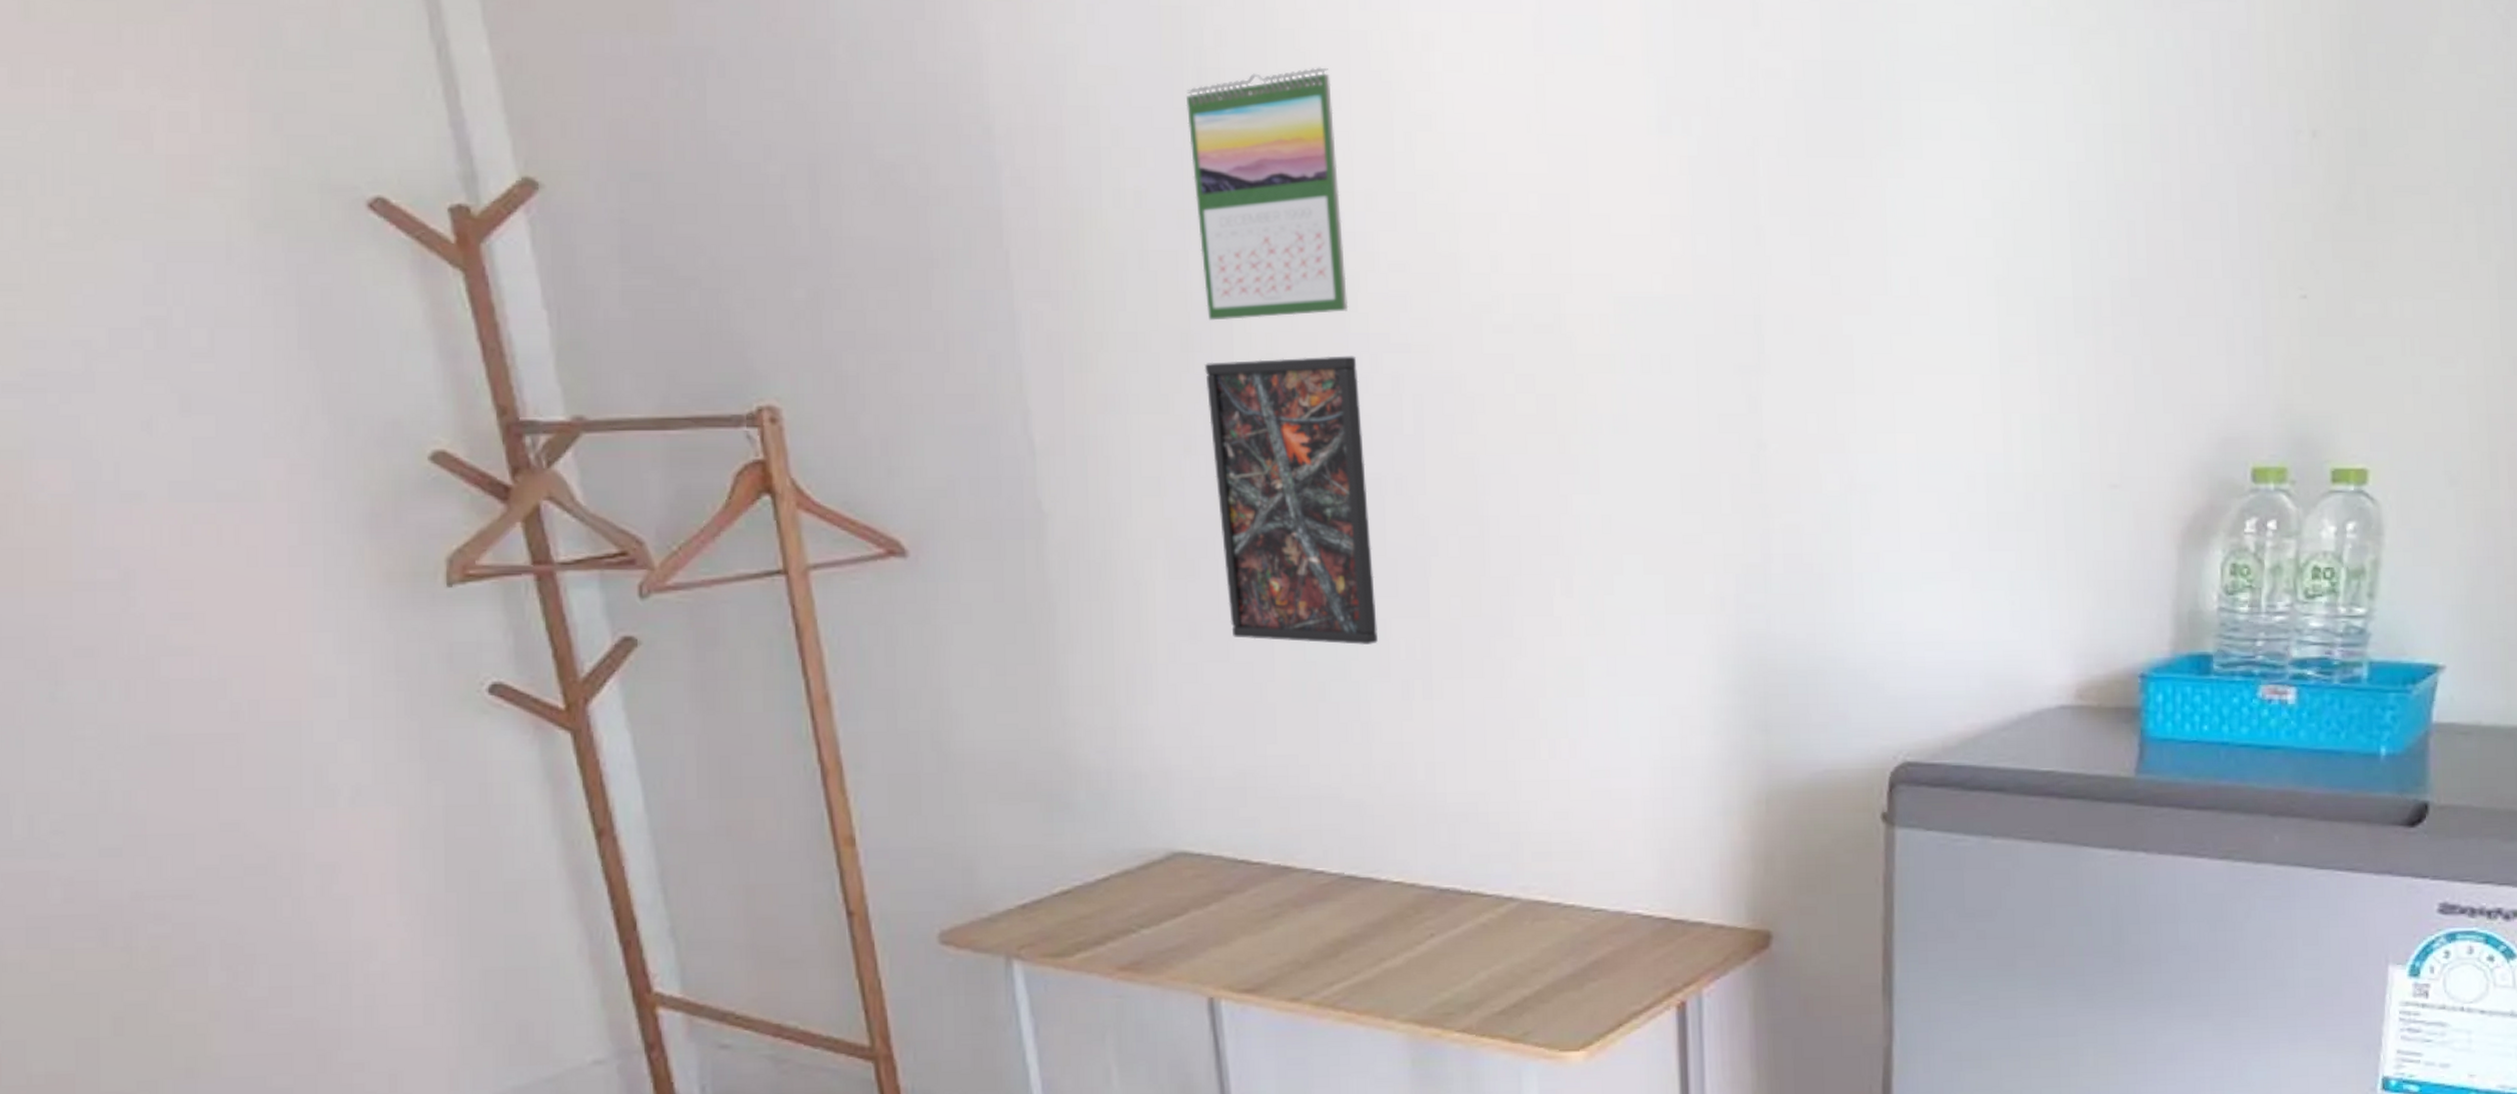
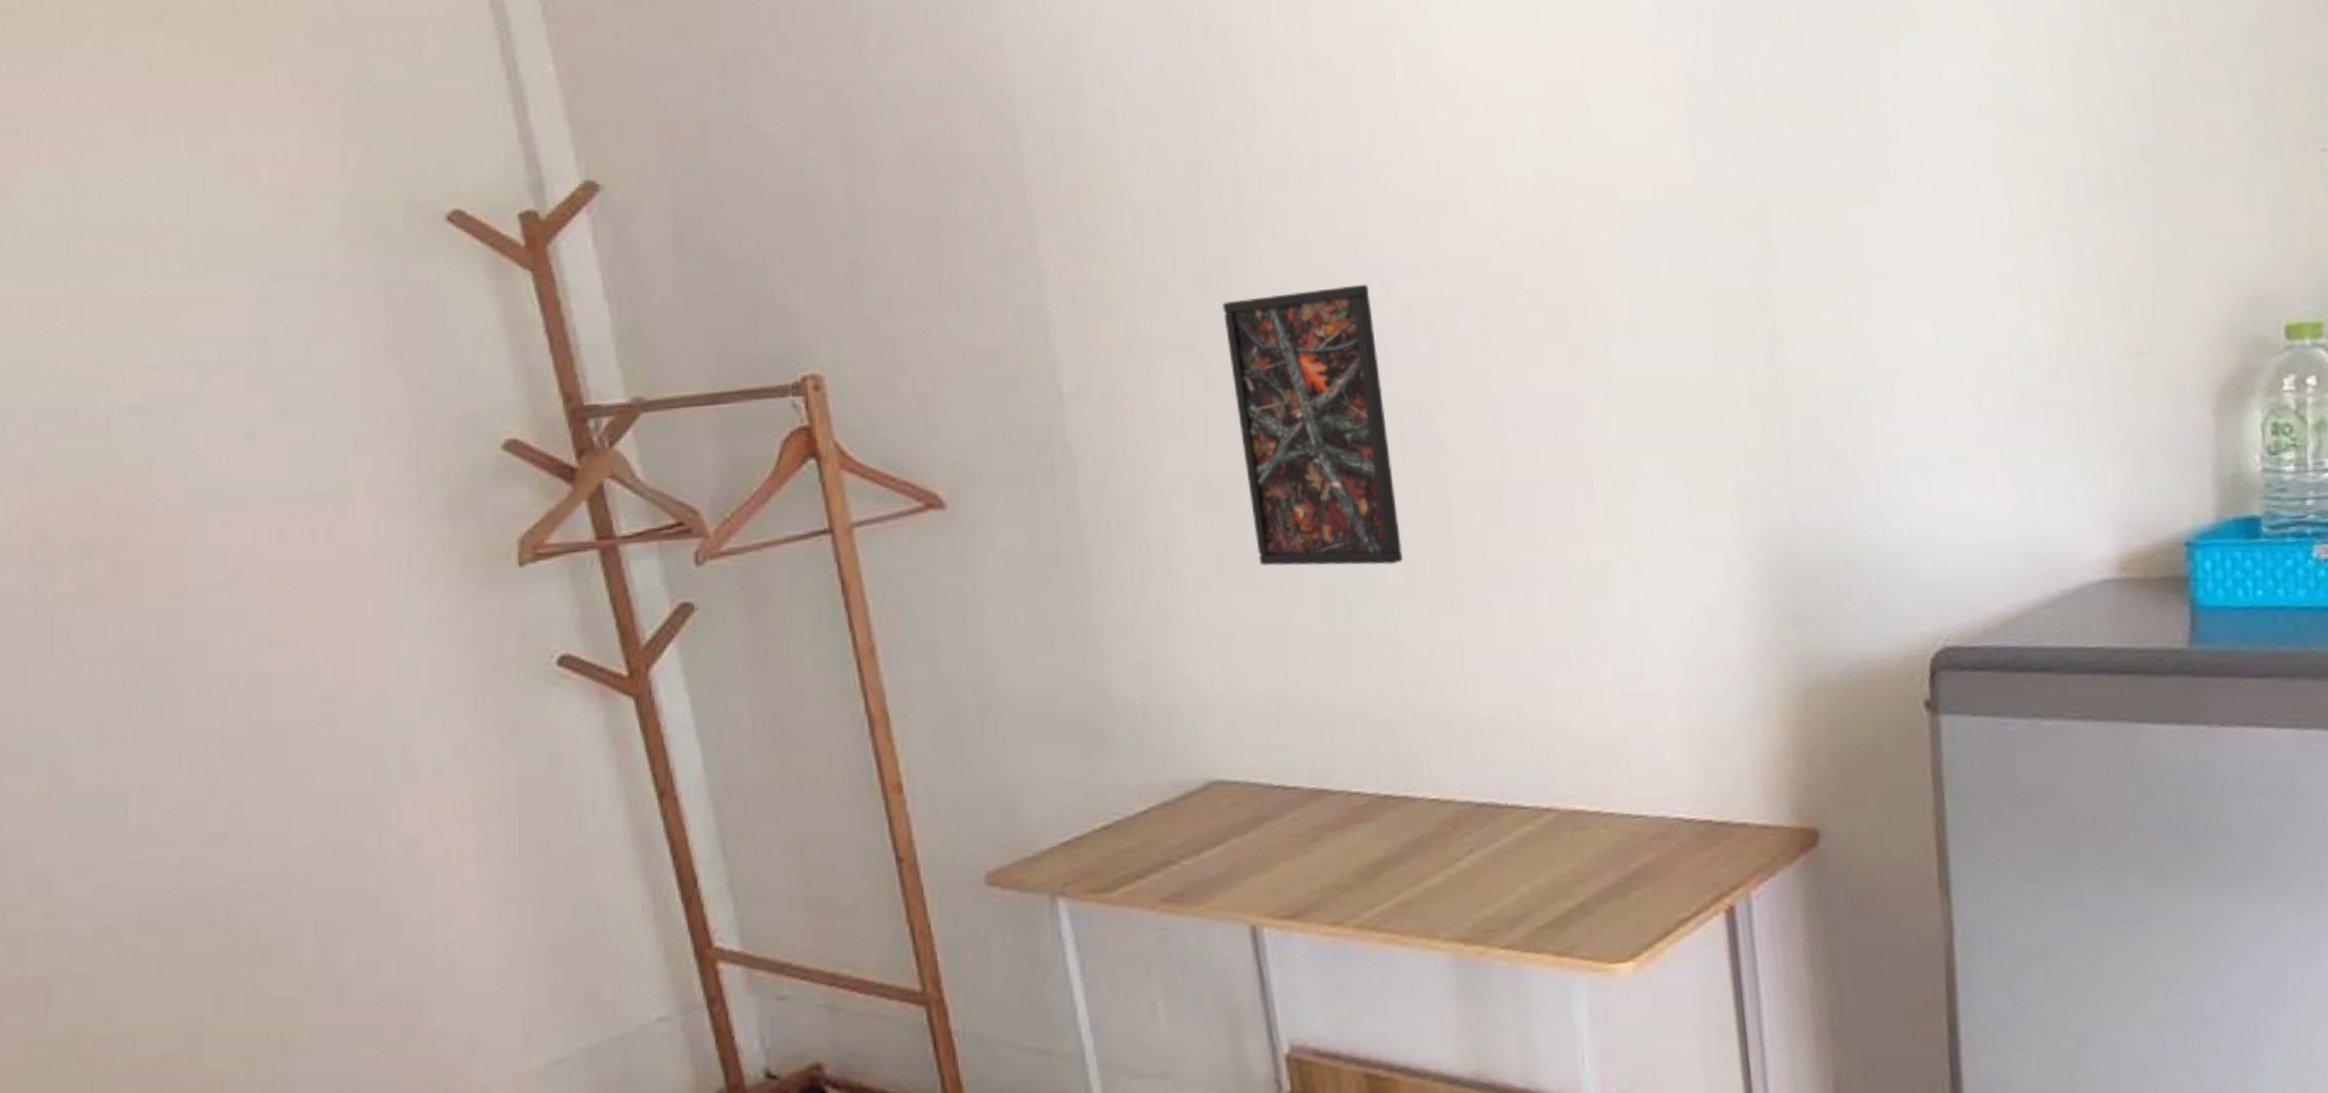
calendar: present [1186,67,1349,321] -> none [1195,14,1359,262]

